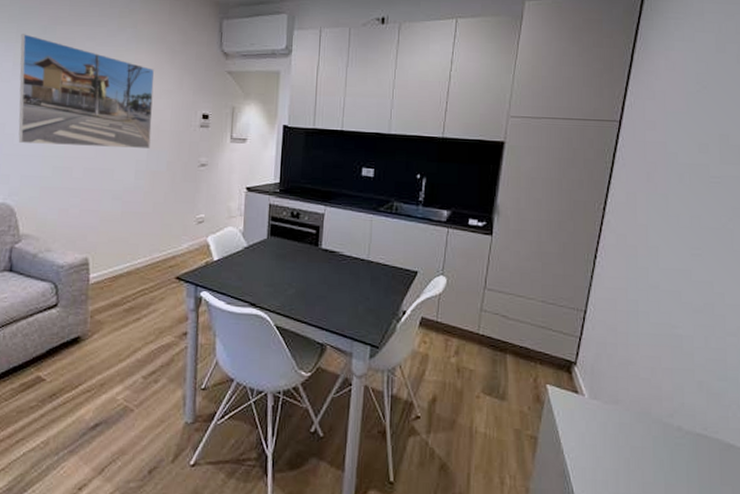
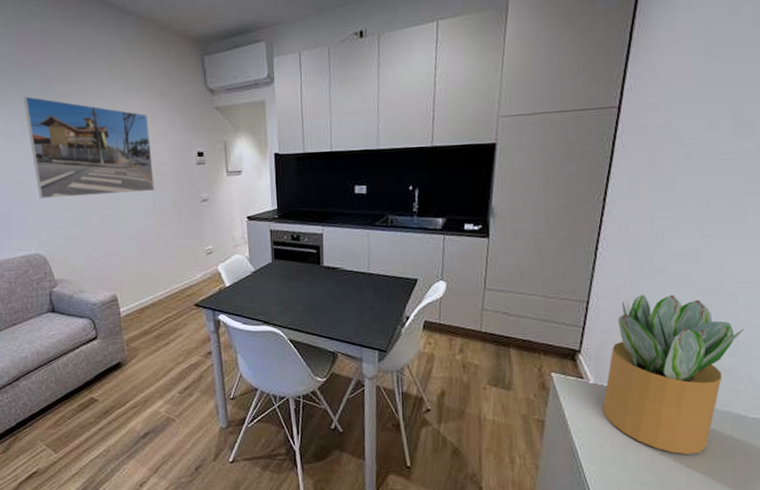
potted plant: none [597,308,732,484] -> present [603,294,745,454]

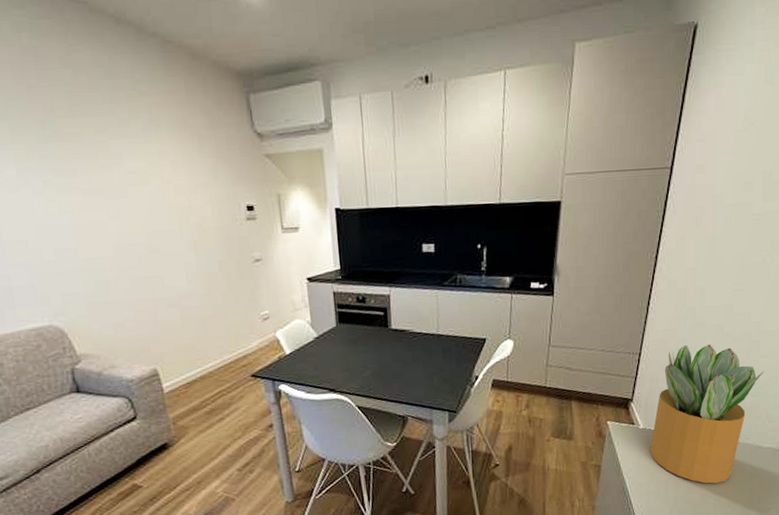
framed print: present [23,96,154,198] -> none [15,132,197,259]

